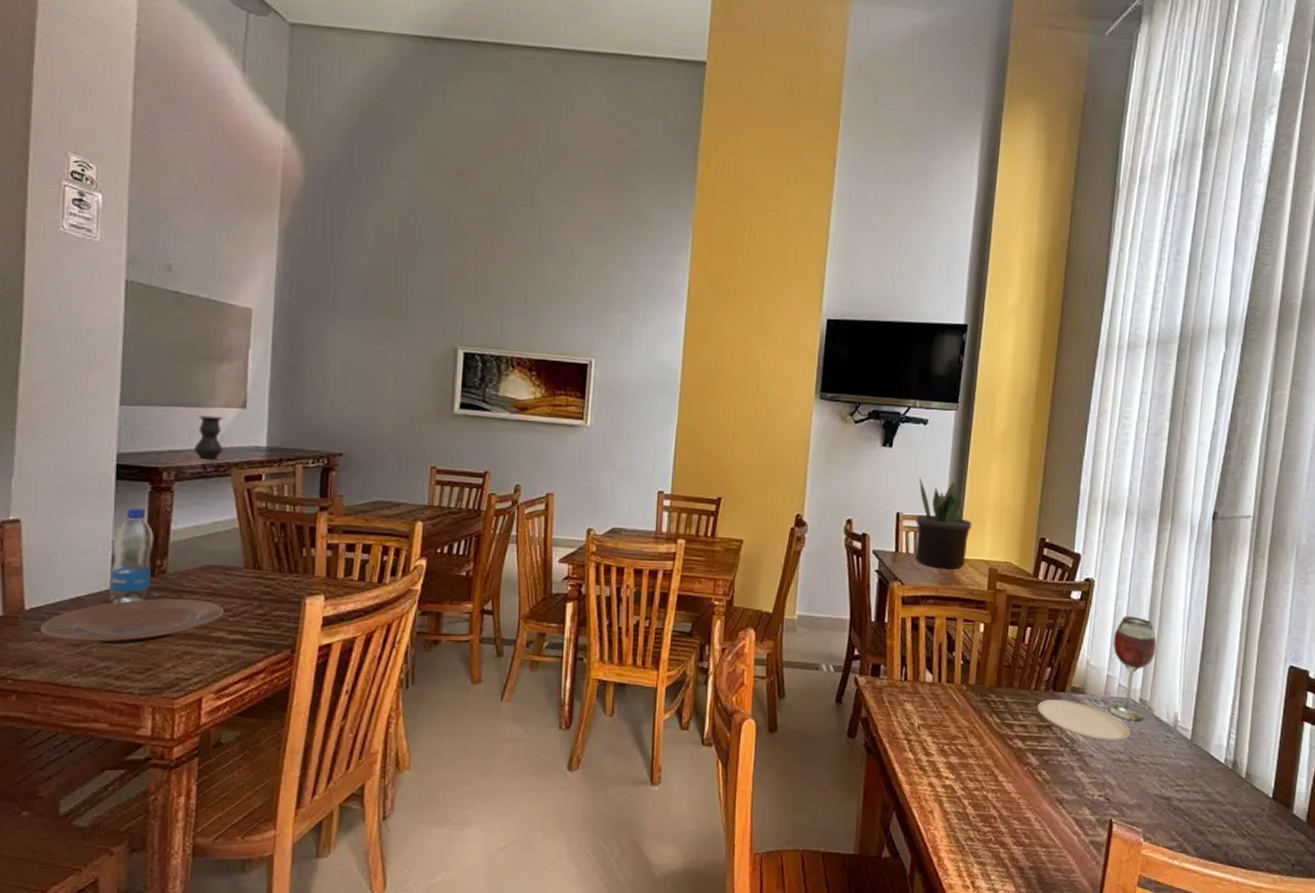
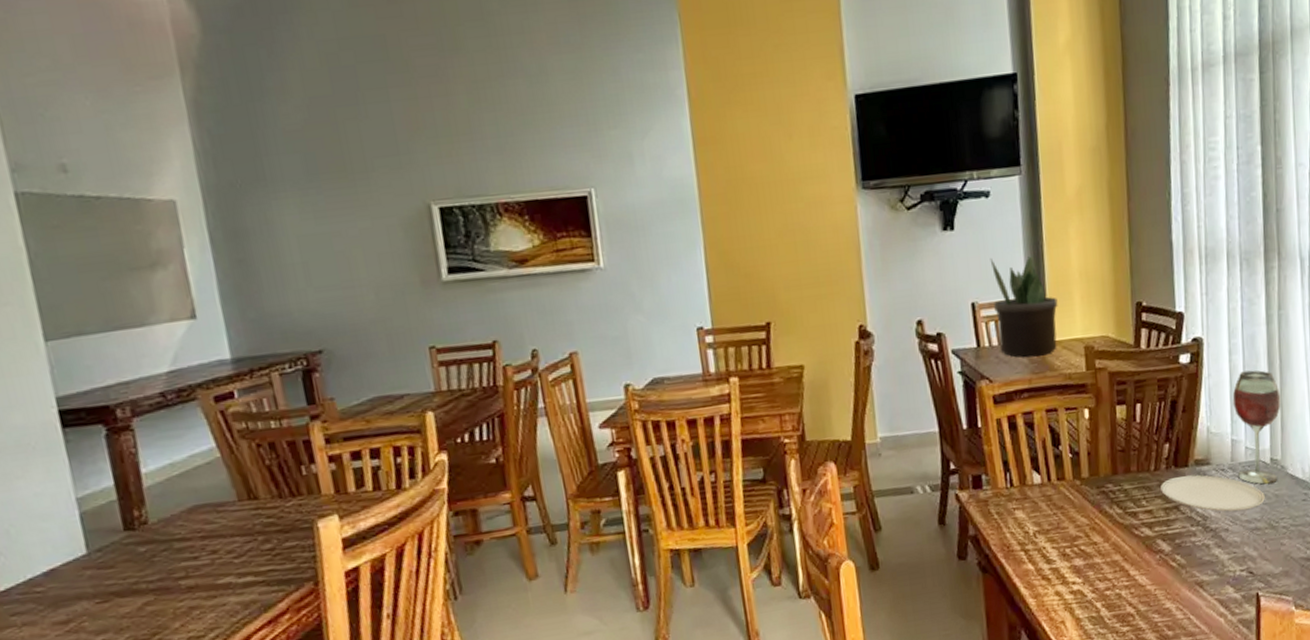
plate: present [40,598,225,645] -> none [15,545,227,622]
bottle: present [109,507,154,604] -> none [76,454,134,569]
vase: present [194,415,223,459] -> none [142,333,181,387]

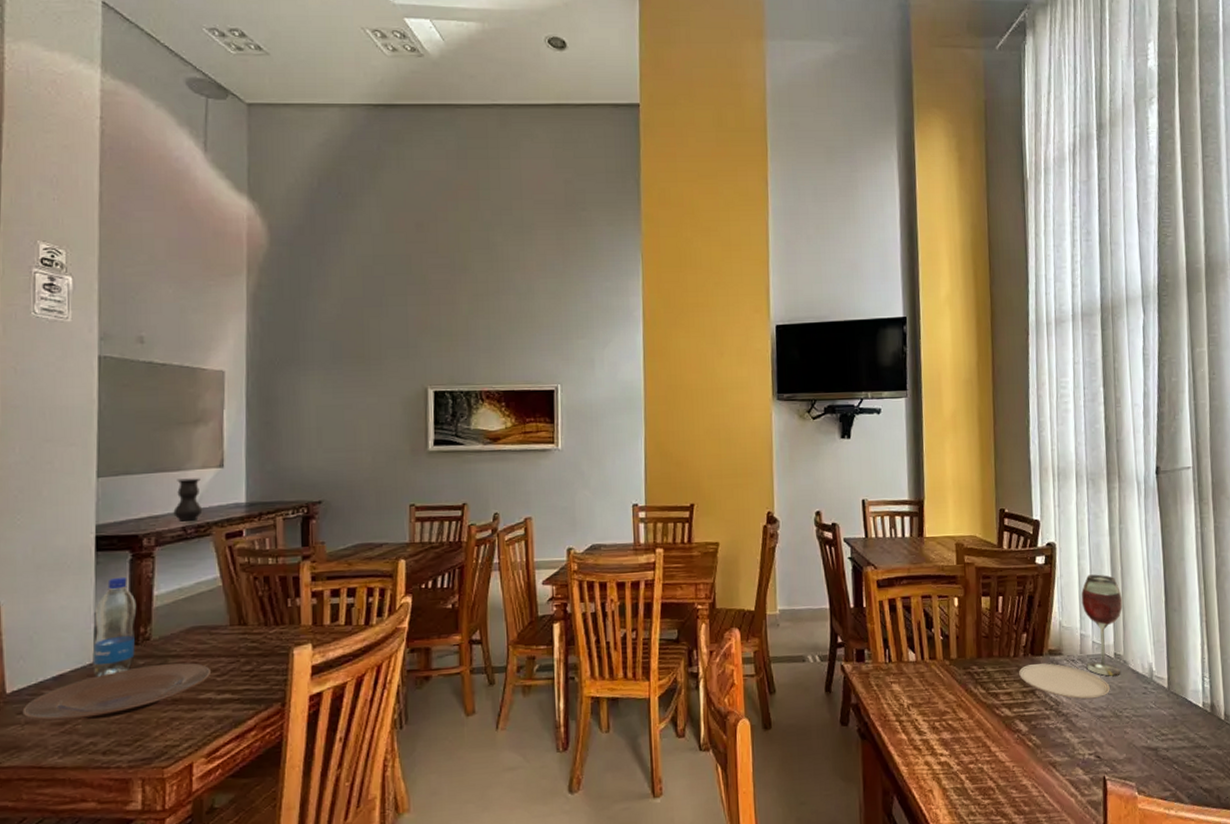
plate: none [15,545,227,622] -> present [22,662,212,721]
bottle: none [76,454,134,569] -> present [92,576,137,677]
vase: none [142,333,181,387] -> present [173,478,203,522]
planter: present [990,256,1058,358] -> none [879,464,934,549]

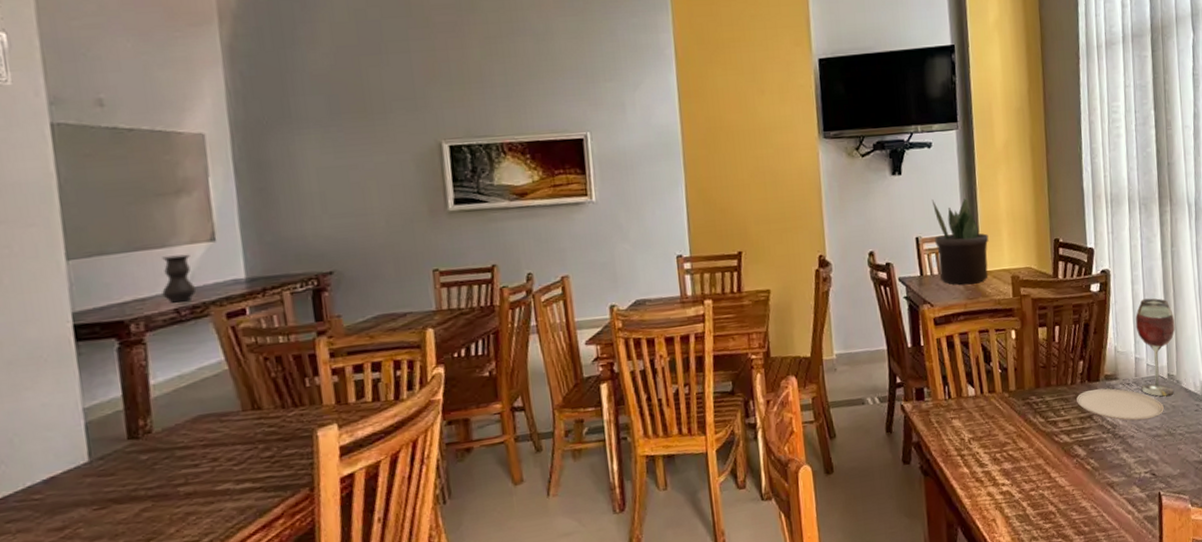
plate: present [22,662,212,721] -> none [11,453,227,528]
bottle: present [92,576,137,677] -> none [83,367,136,477]
planter: none [879,464,934,549] -> present [931,198,989,285]

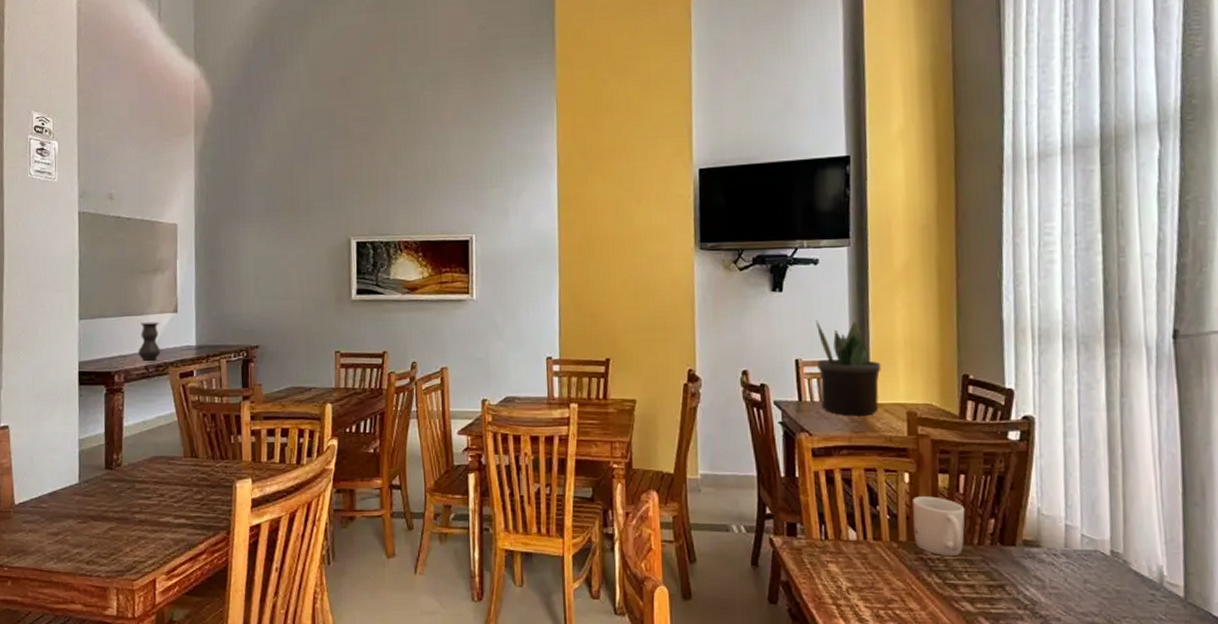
mug: none [1018,348,1061,399] -> present [912,496,966,556]
plate: present [1076,388,1164,421] -> none [984,555,1104,602]
wineglass: present [1135,298,1175,397] -> none [1067,456,1124,577]

